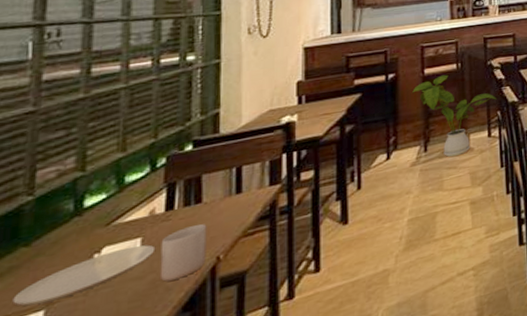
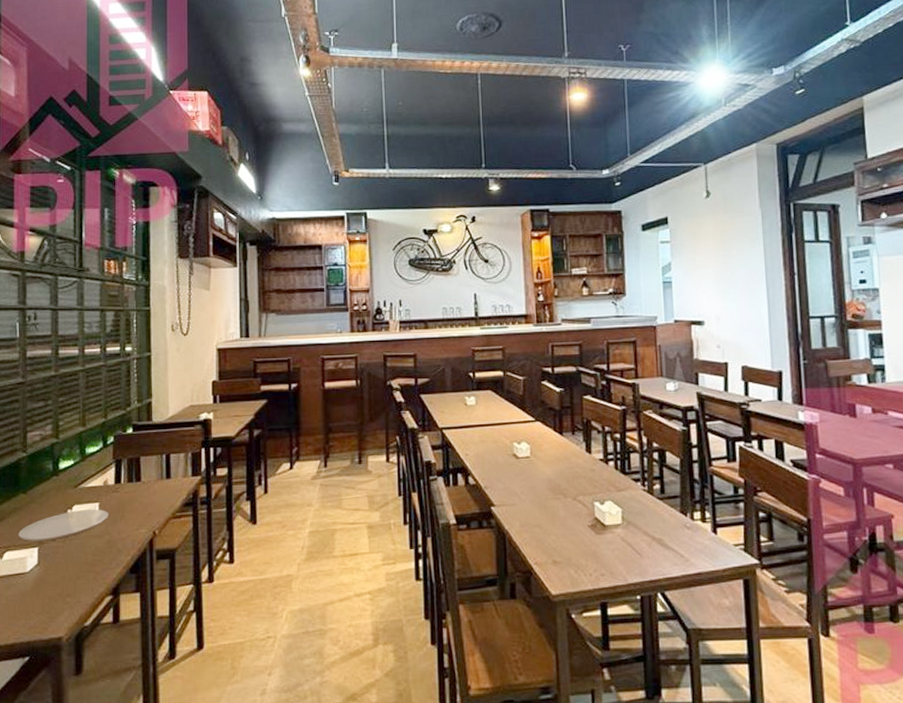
cup: present [159,224,207,282] -> none [113,500,145,544]
house plant: present [412,75,497,158] -> none [313,390,396,477]

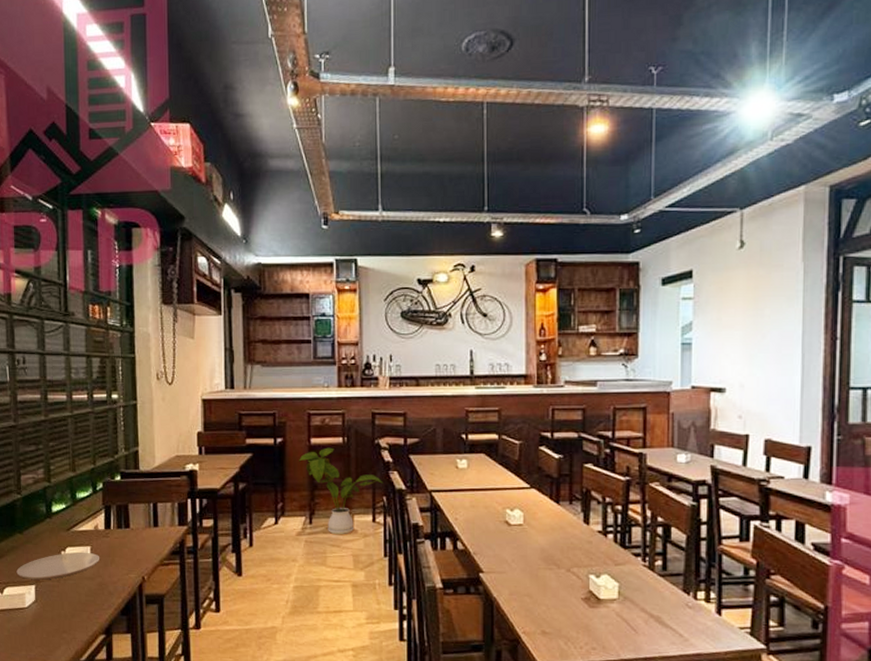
house plant: none [313,390,396,477] -> present [299,447,383,535]

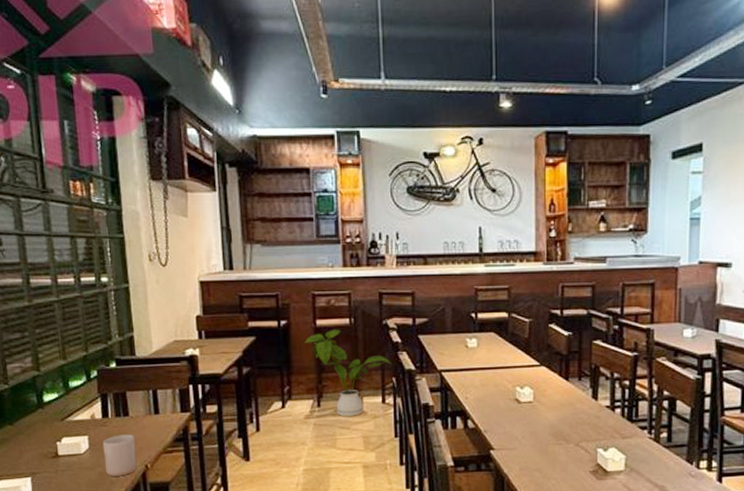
plate: present [16,552,100,580] -> none [9,442,99,472]
cup: none [103,546,135,587] -> present [102,435,138,476]

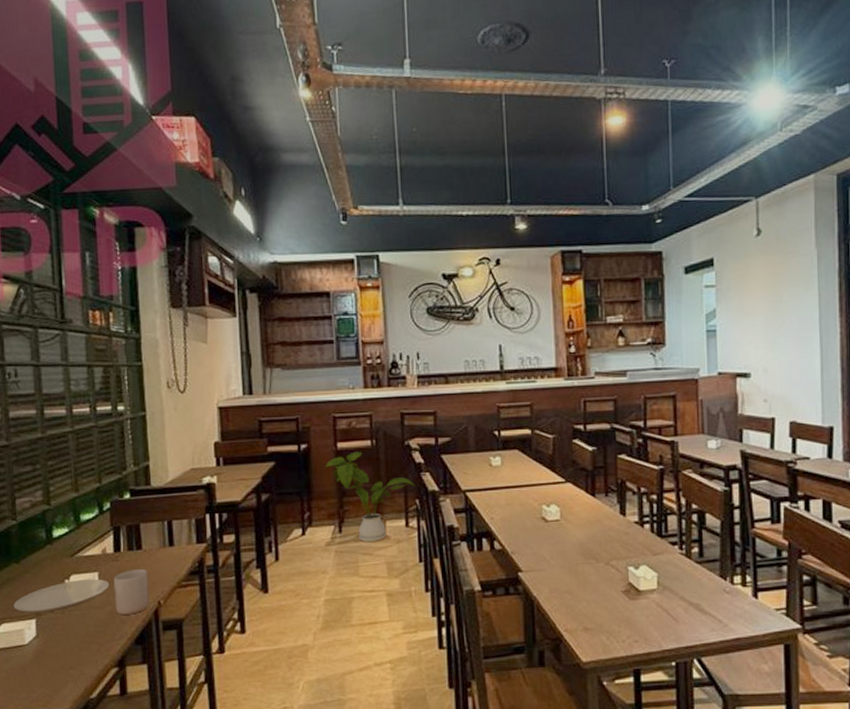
plate: none [9,442,99,472] -> present [13,578,110,613]

